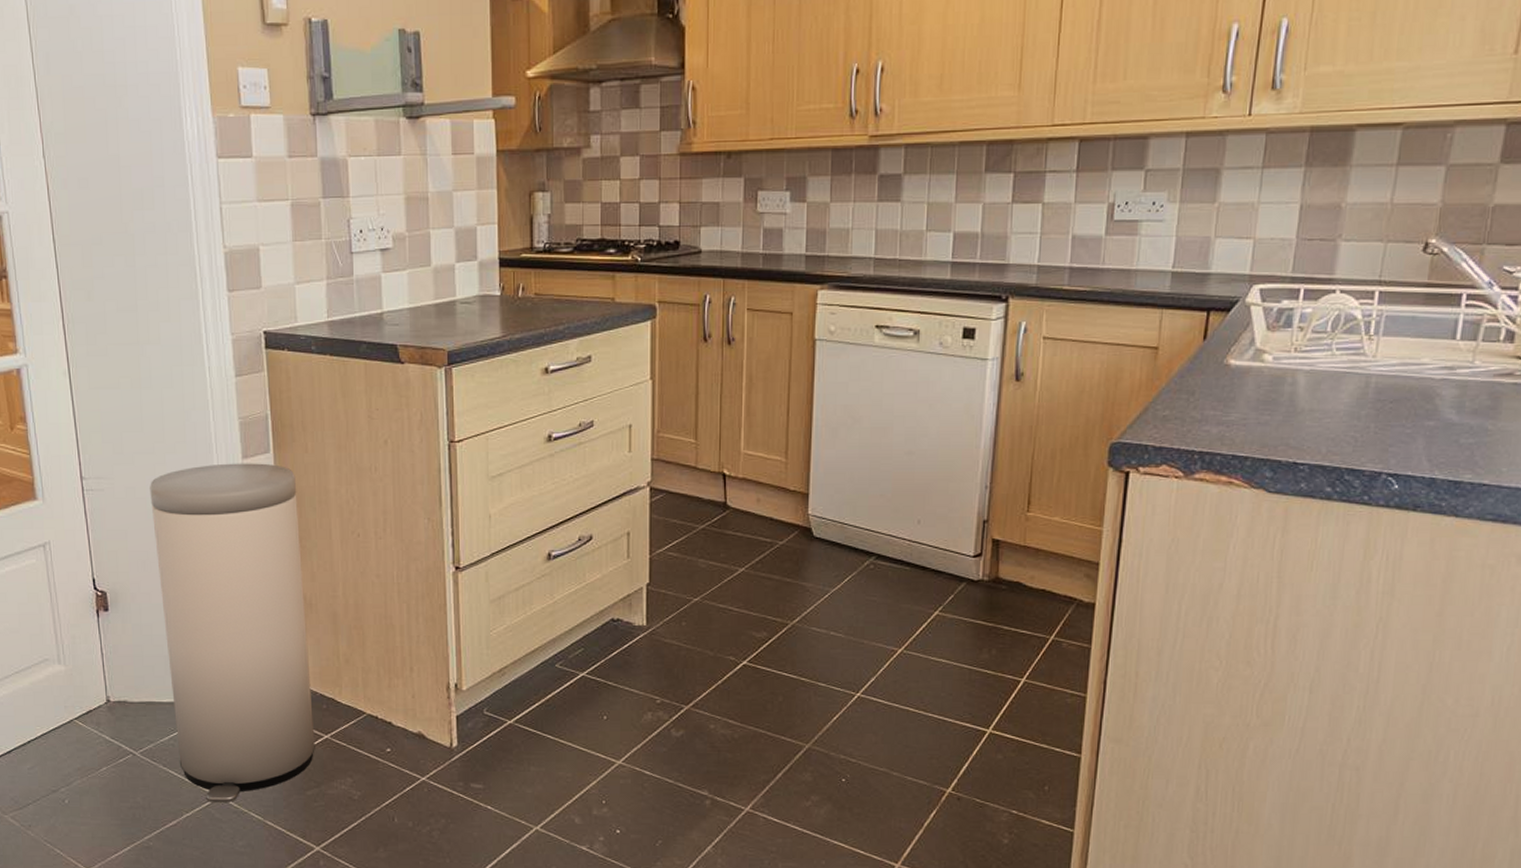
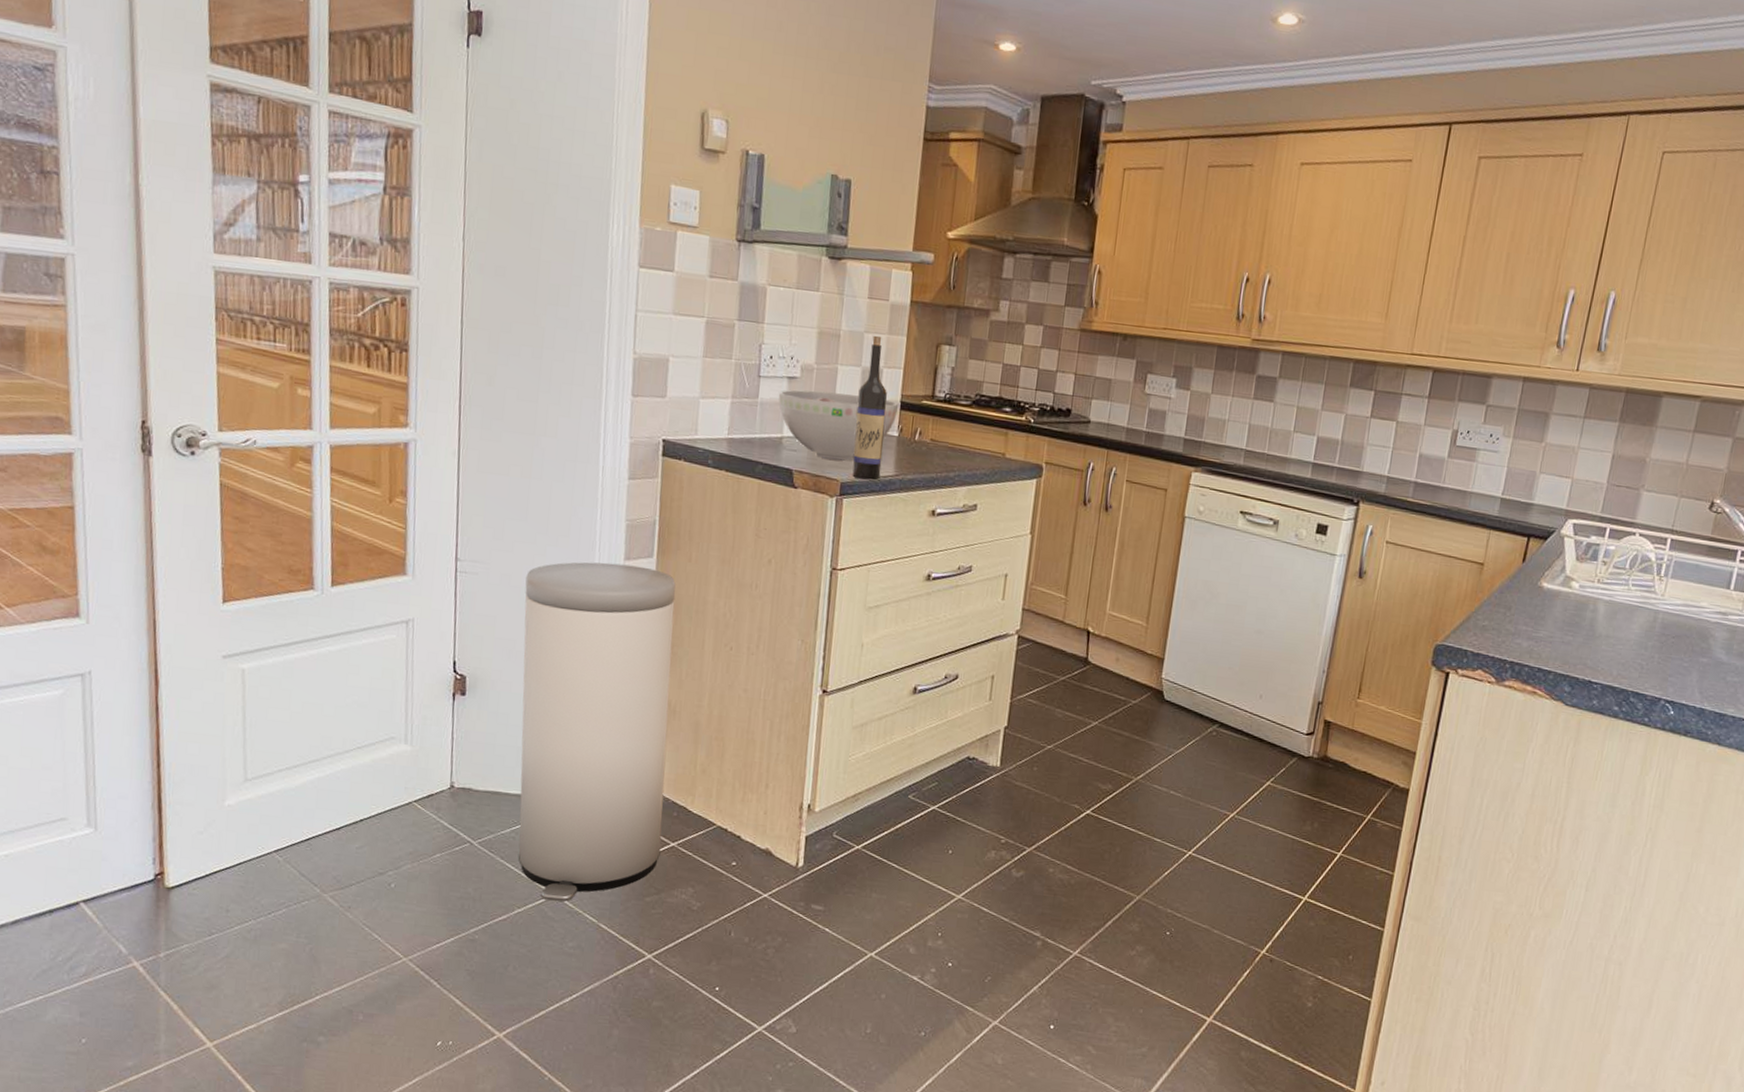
bowl: none [373,258,496,329] -> present [778,390,898,461]
wine bottle: none [454,192,487,345] -> present [852,335,888,480]

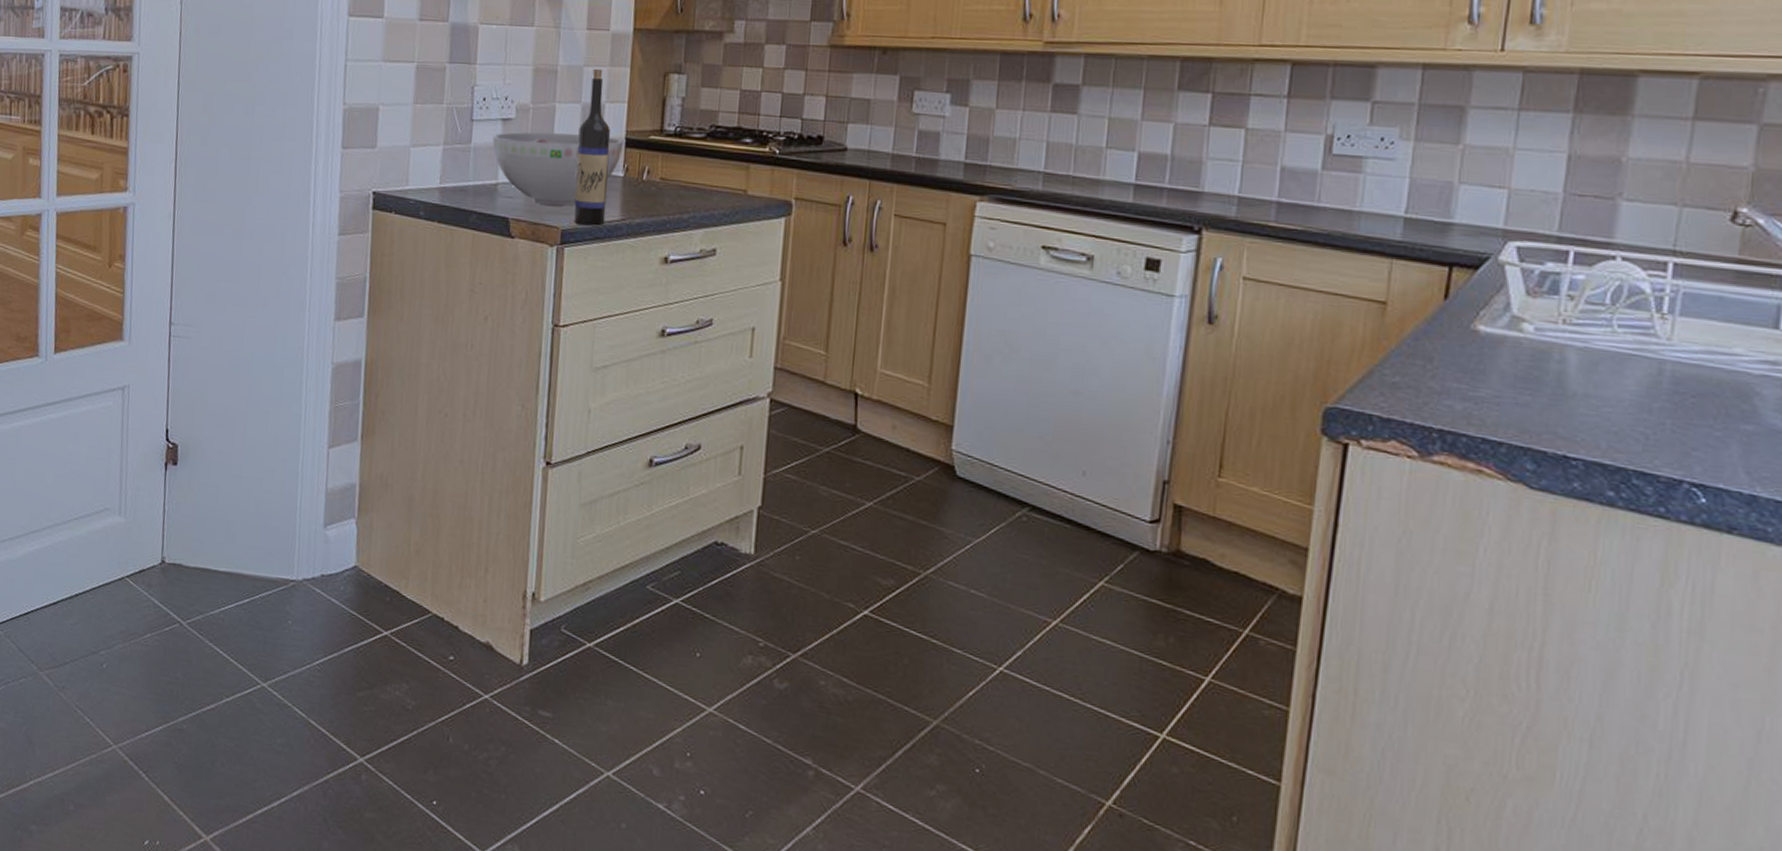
pedal bin: present [518,562,676,902] -> none [227,323,388,693]

